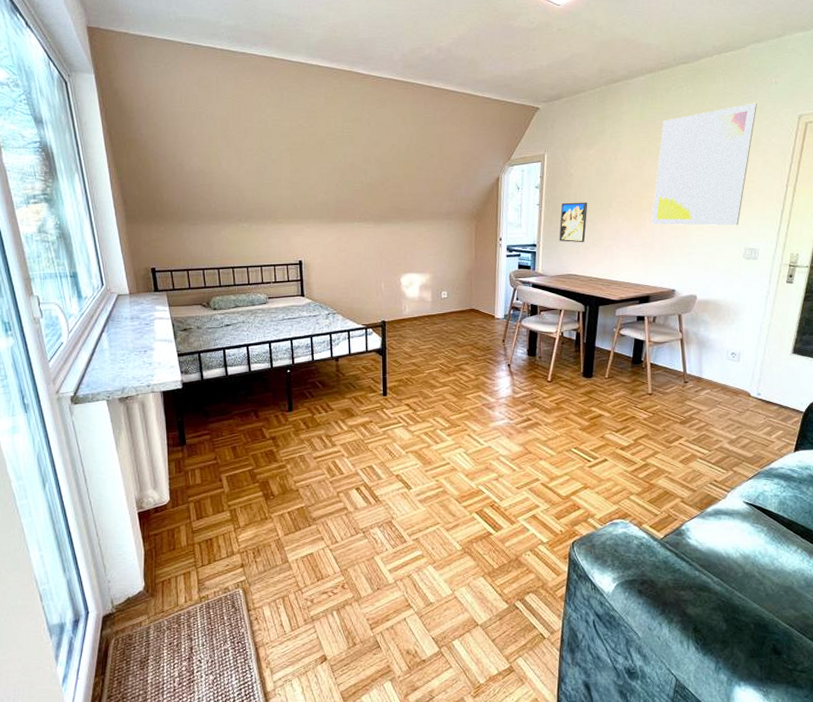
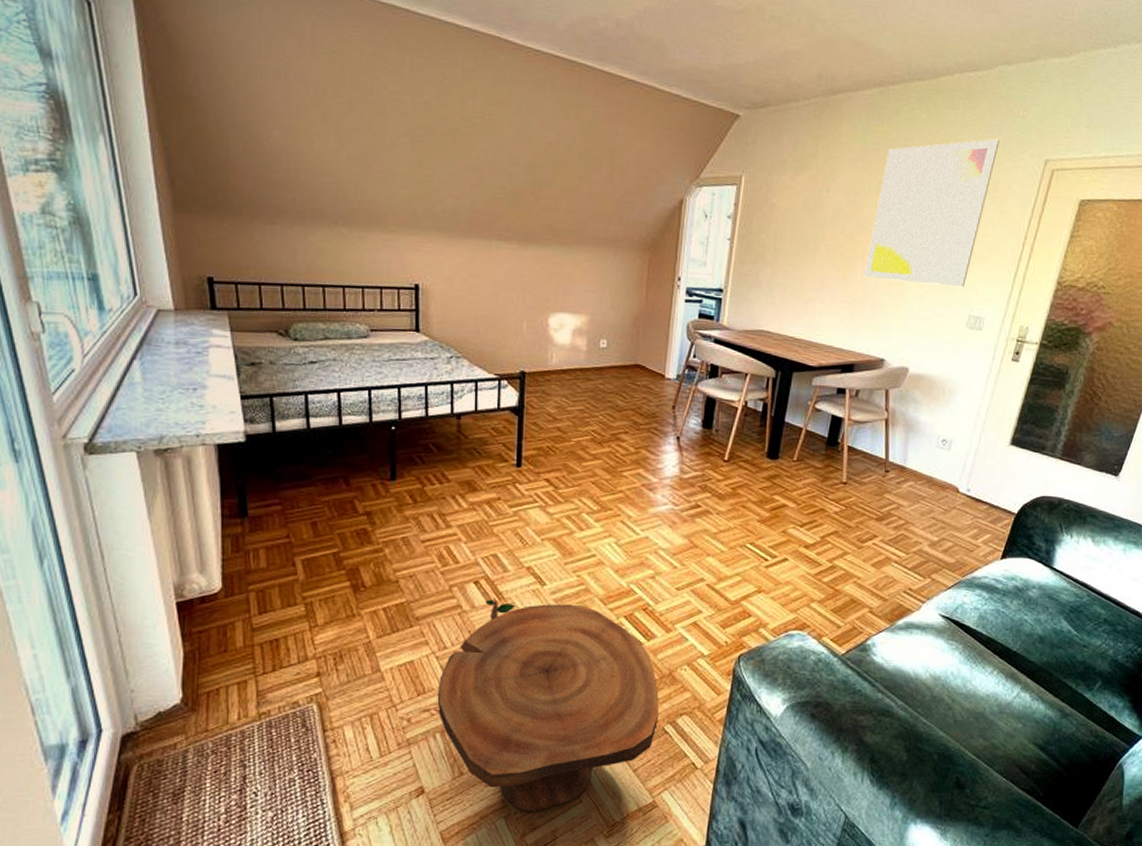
side table: none [332,500,510,676] -> present [437,597,660,812]
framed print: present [559,202,588,243] -> none [751,239,790,293]

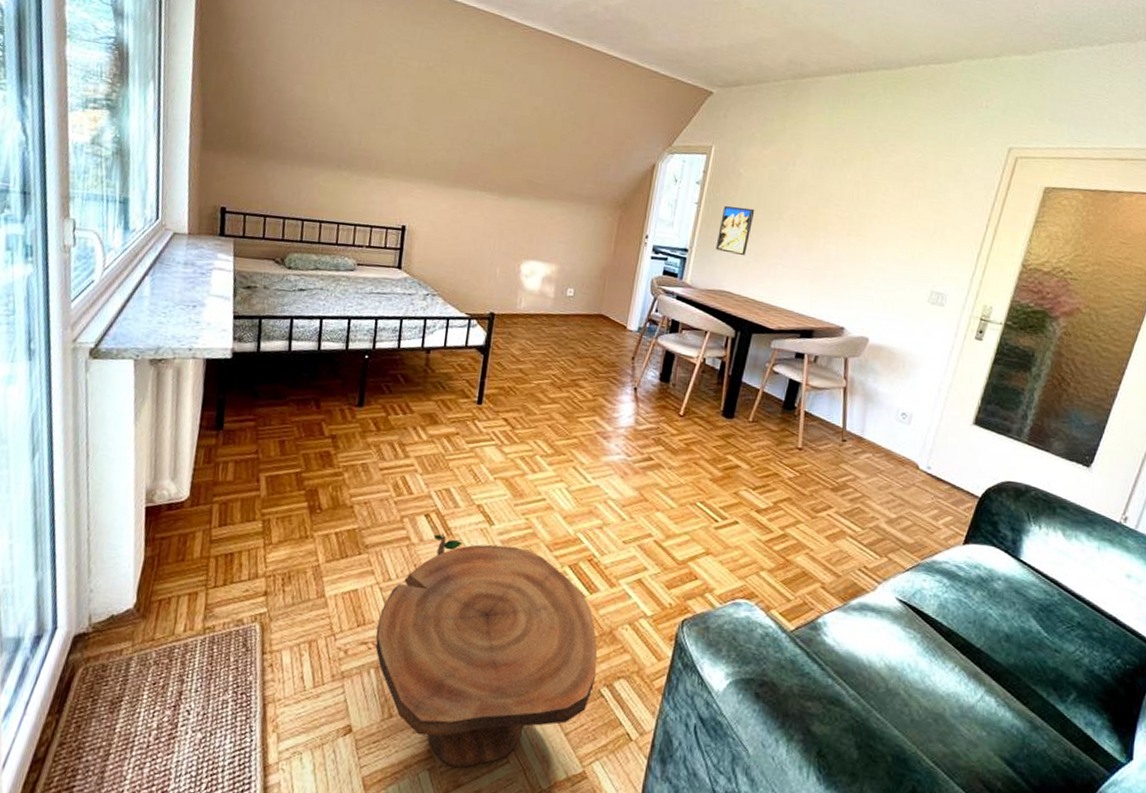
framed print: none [751,239,790,293] -> present [715,205,755,256]
wall art: present [863,139,999,288] -> none [825,125,963,264]

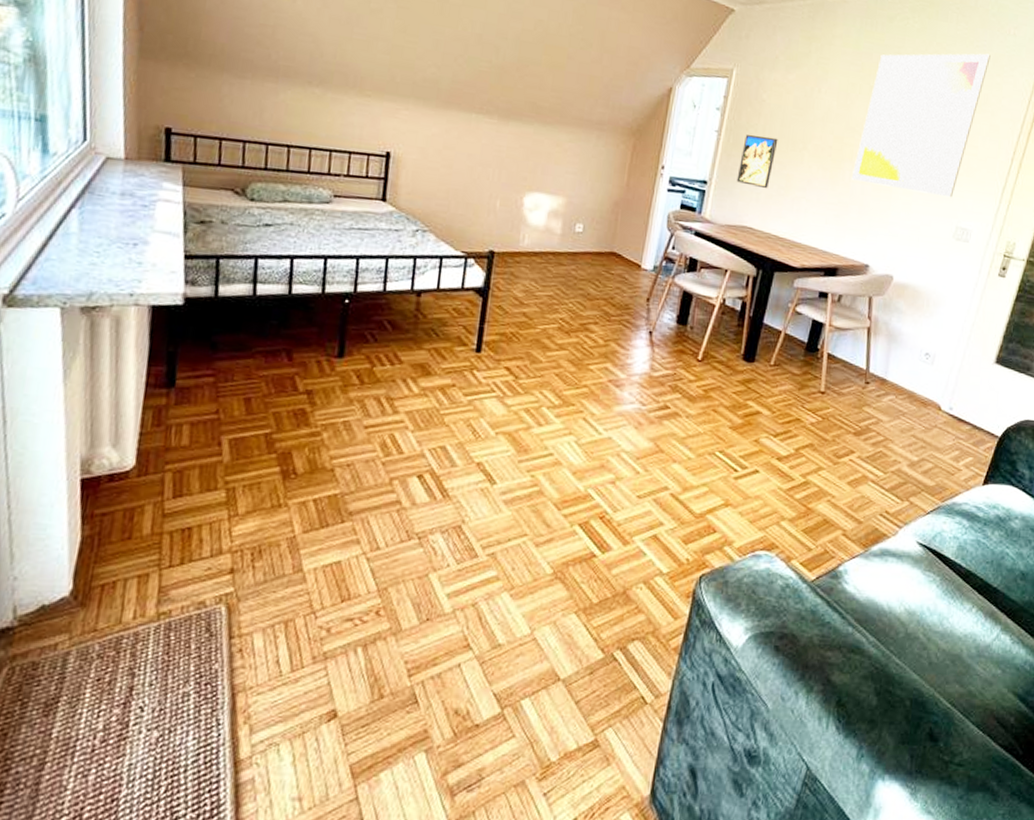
side table: present [375,532,597,768] -> none [362,493,610,746]
wall art: none [825,125,963,264] -> present [851,53,991,198]

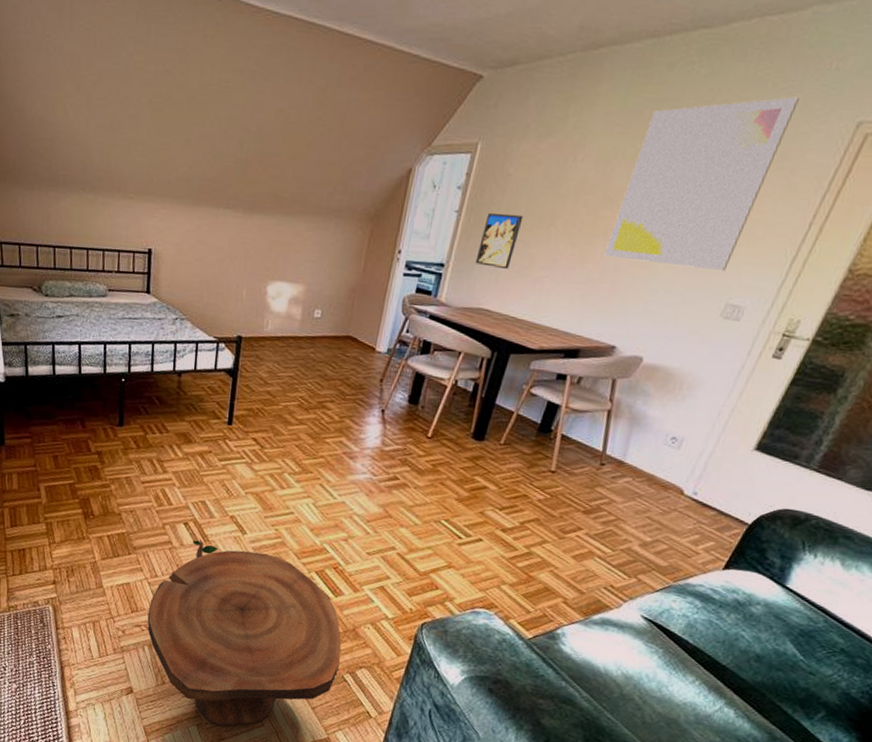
side table: none [362,493,610,746] -> present [147,538,341,726]

